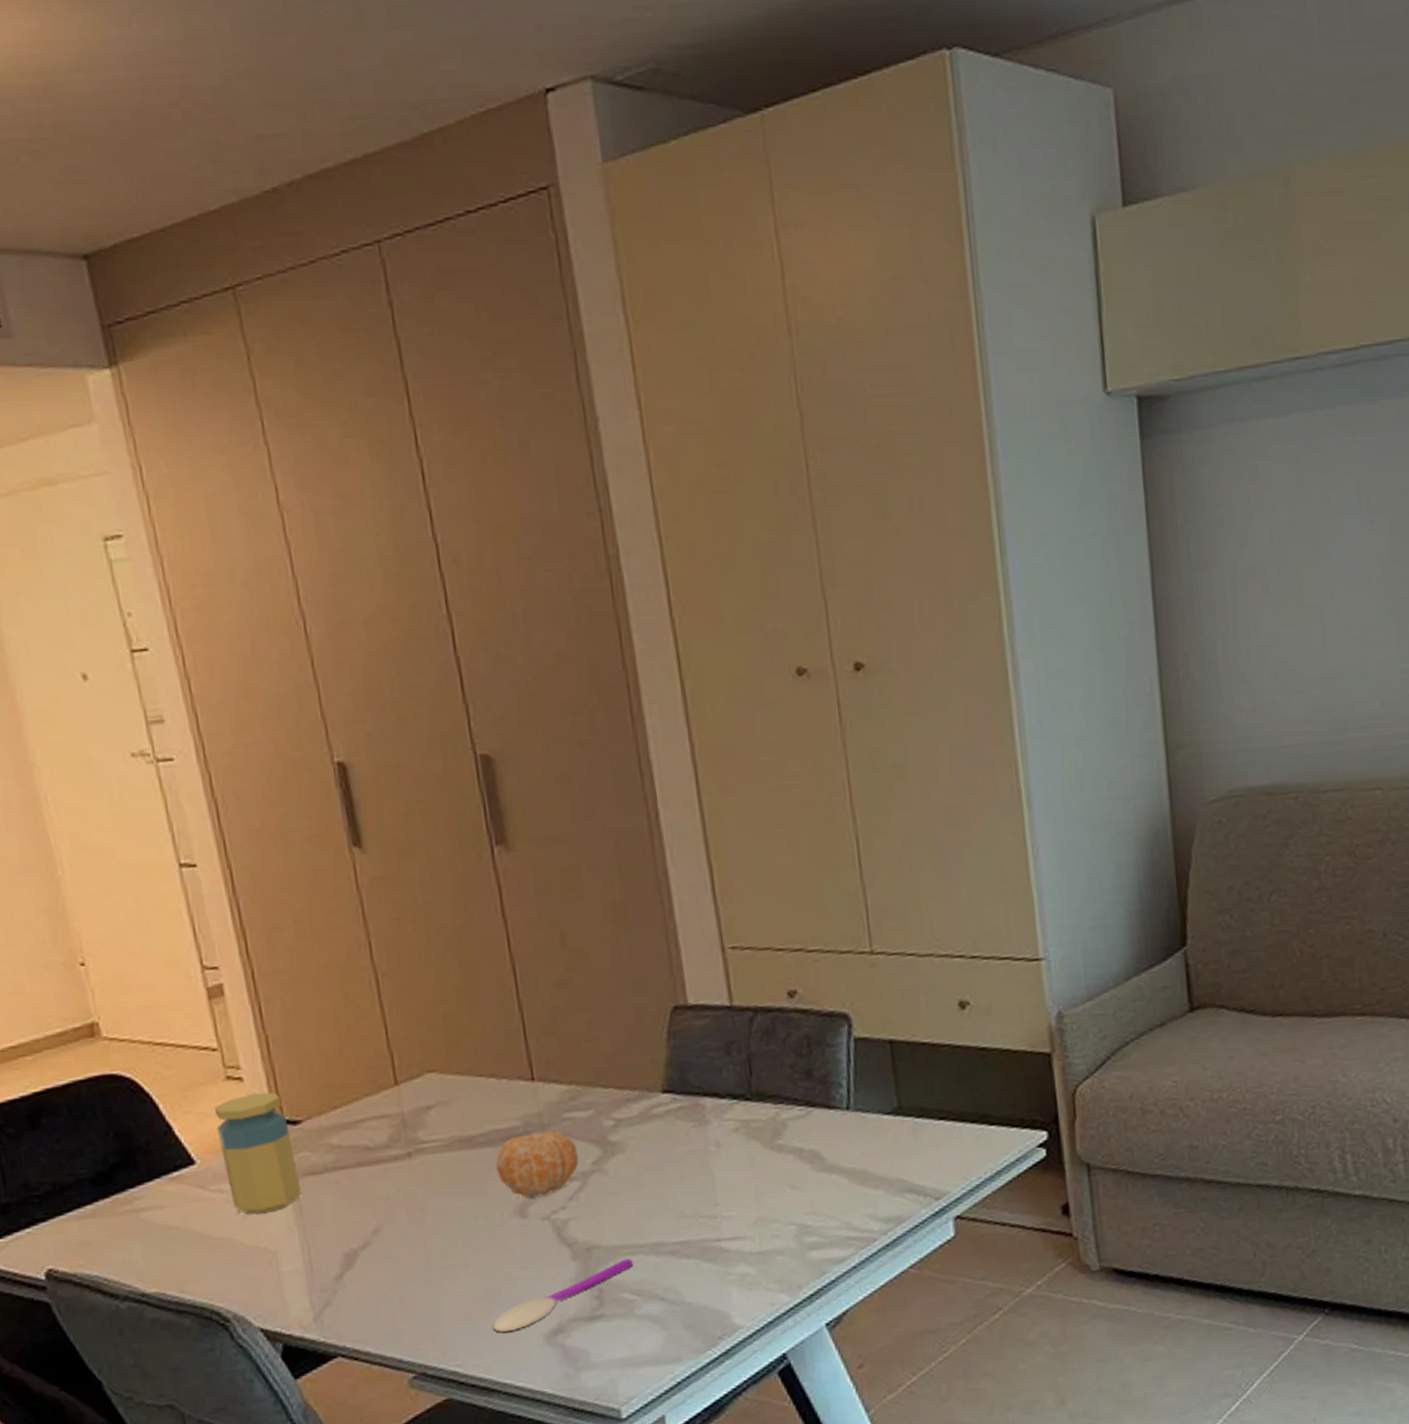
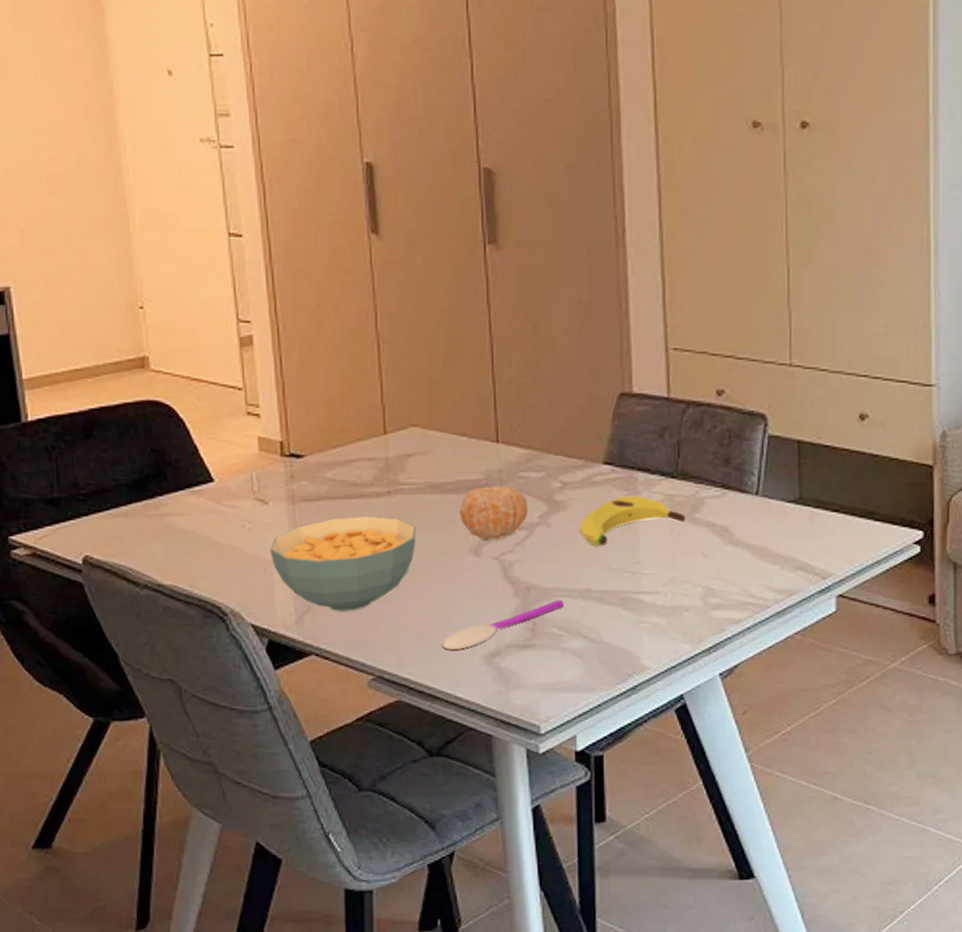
jar: present [214,1092,303,1214] -> none [234,428,298,529]
cereal bowl: none [272,1183,448,1302] -> present [269,515,416,612]
banana: none [641,1126,767,1191] -> present [579,496,685,546]

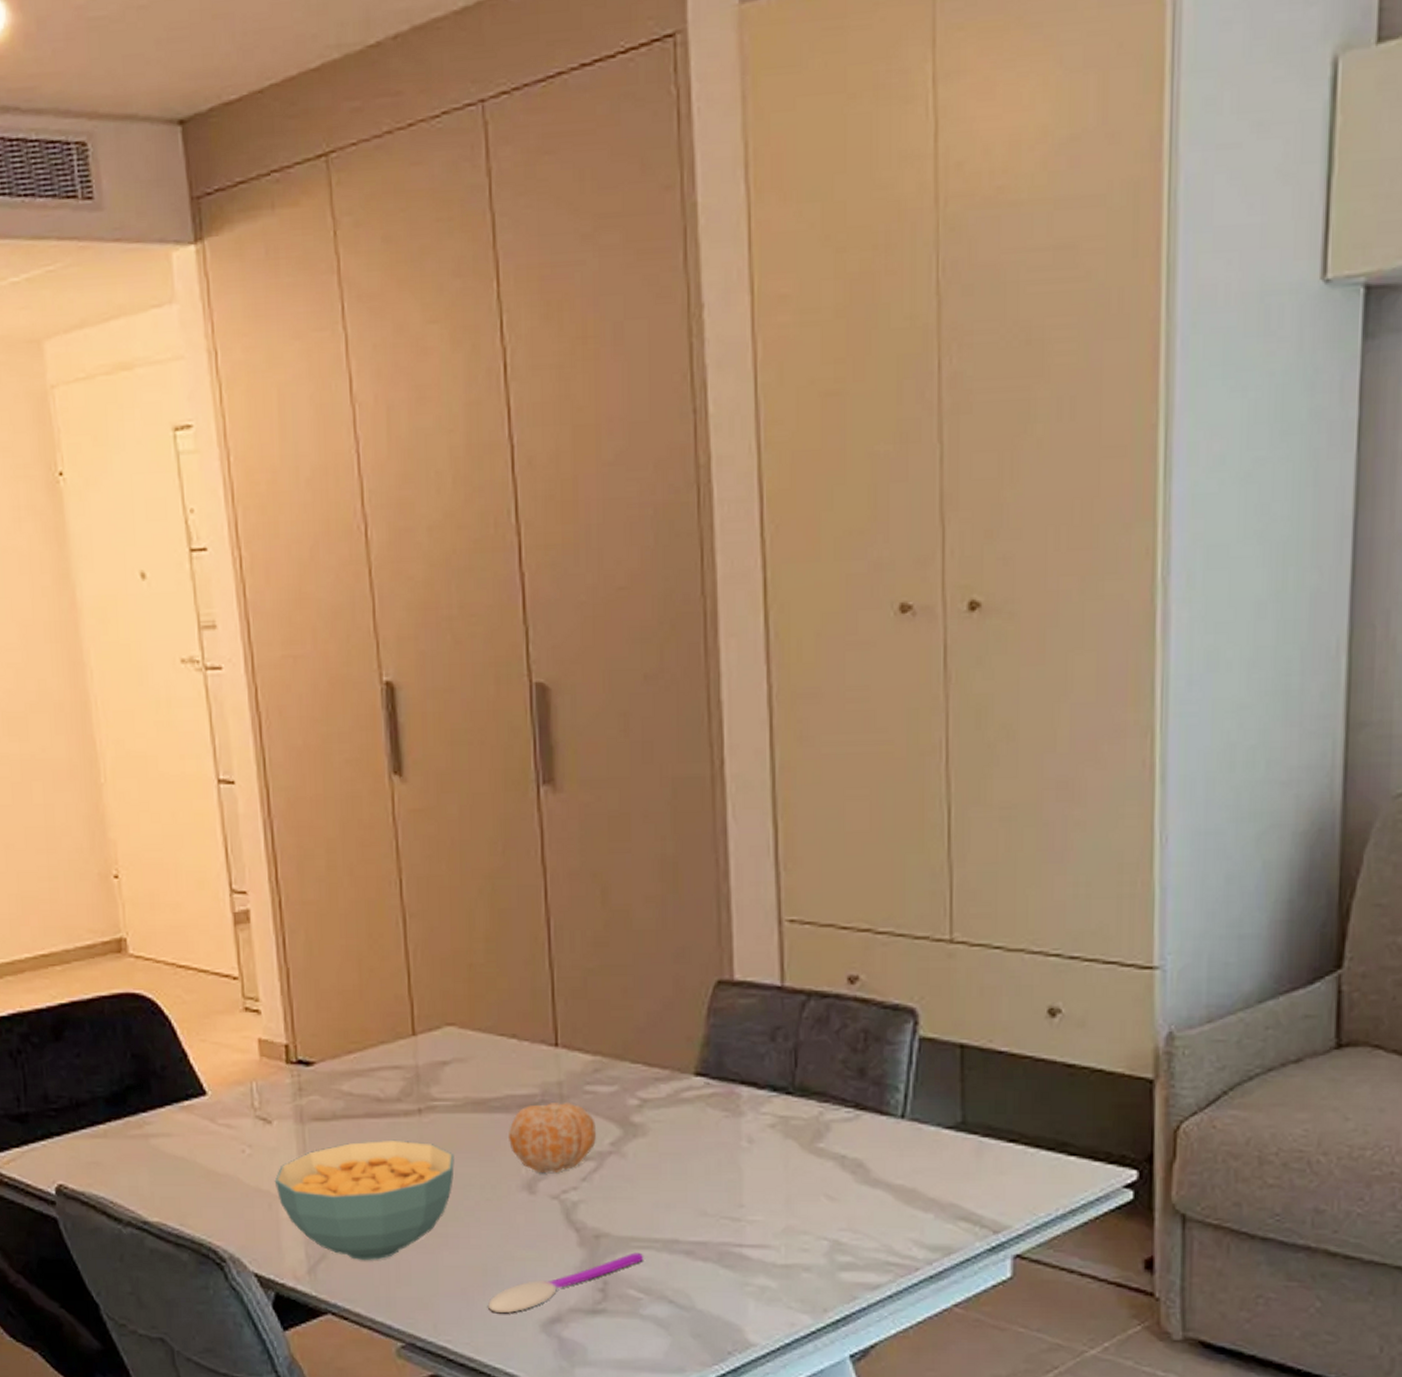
banana: present [579,496,685,546] -> none [663,1118,805,1184]

